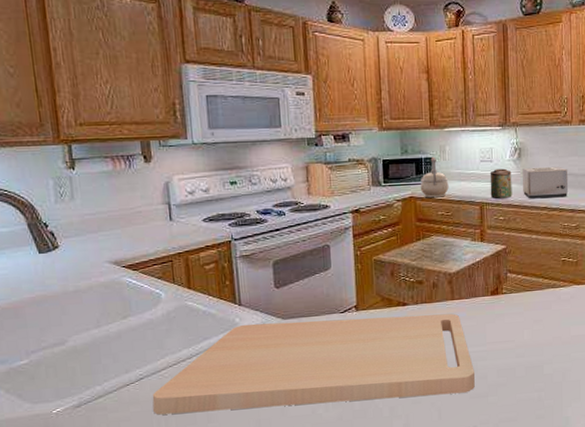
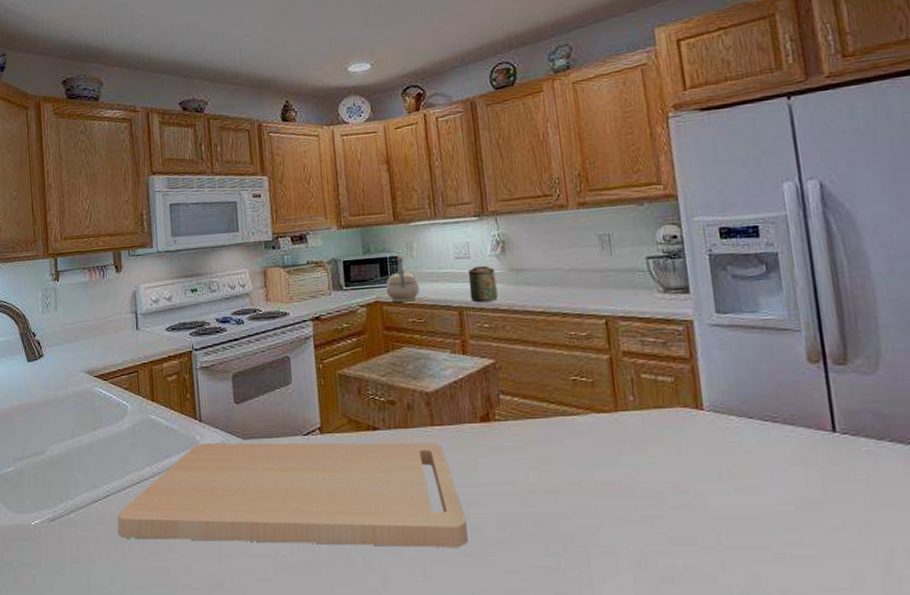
toaster: present [523,166,569,199] -> none [508,260,571,302]

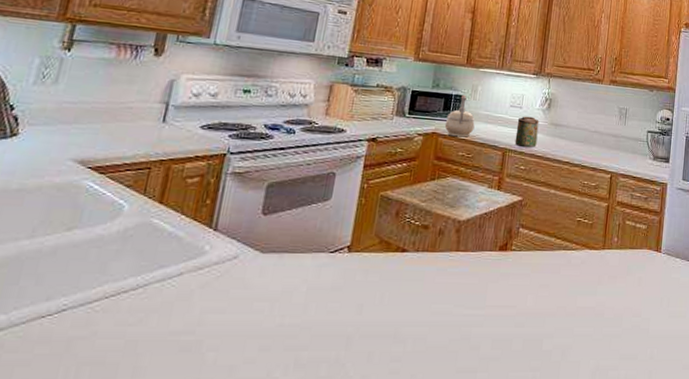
cutting board: present [117,442,468,547] -> none [64,254,467,366]

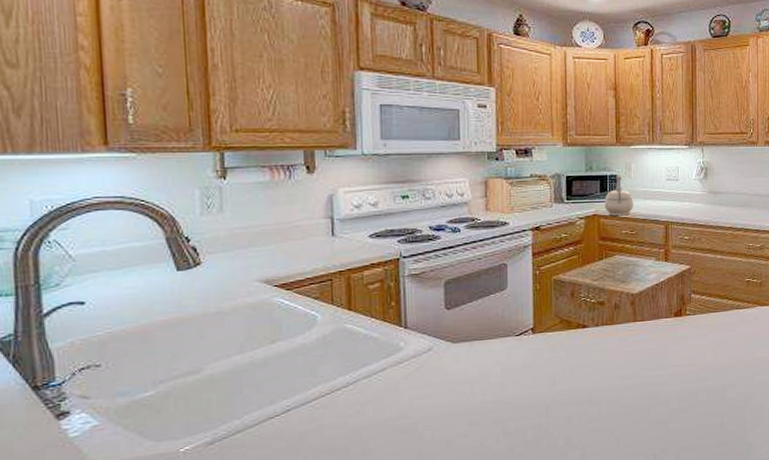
canister: present [515,116,539,148] -> none [675,187,698,219]

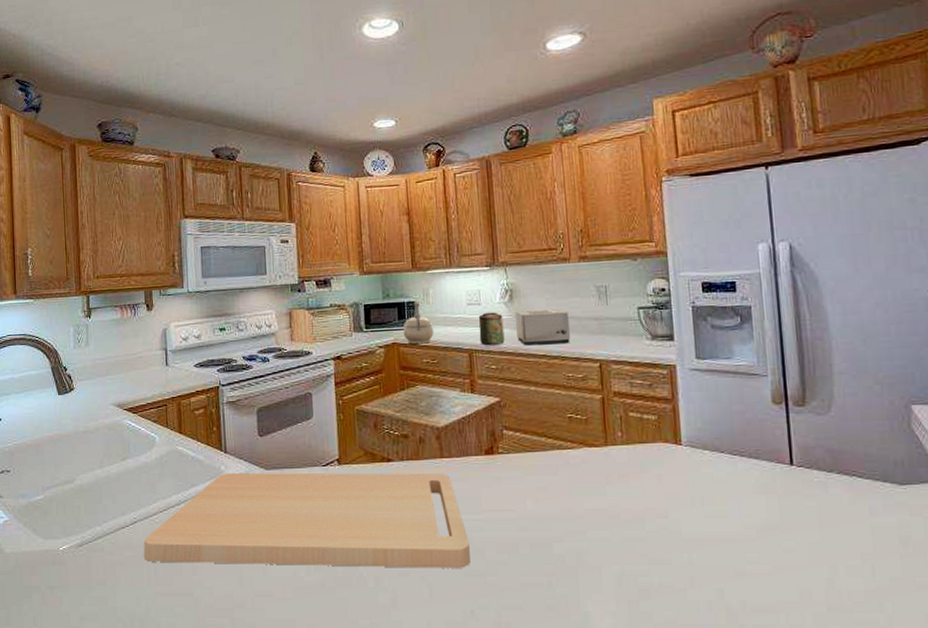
cutting board: none [299,336,656,451] -> present [143,472,471,568]
canister: none [675,187,698,219] -> present [478,312,505,346]
toaster: none [708,186,754,219] -> present [515,308,571,346]

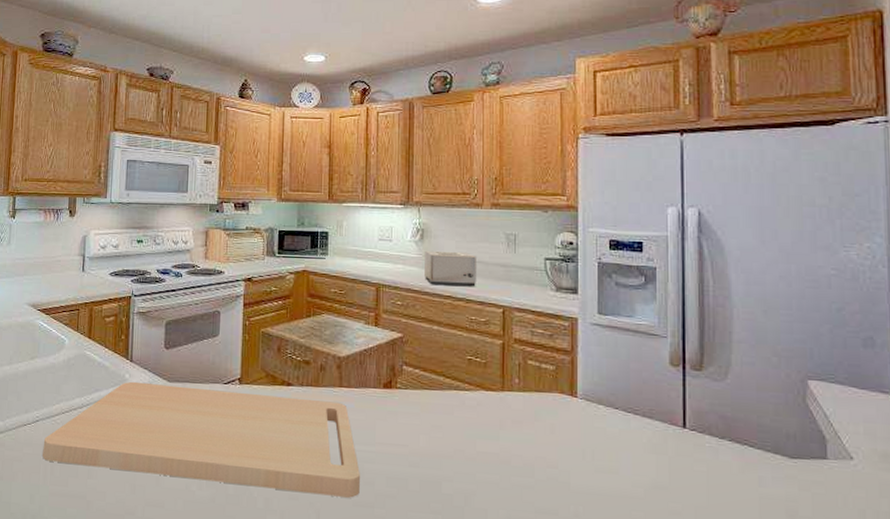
kettle: present [403,300,434,344] -> none [314,231,344,274]
canister: present [478,312,505,346] -> none [388,249,413,283]

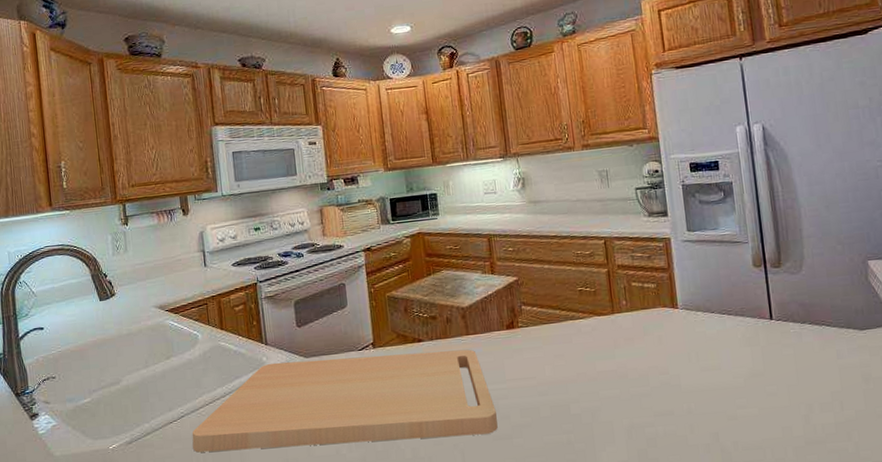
toaster: present [425,250,478,287] -> none [528,193,578,228]

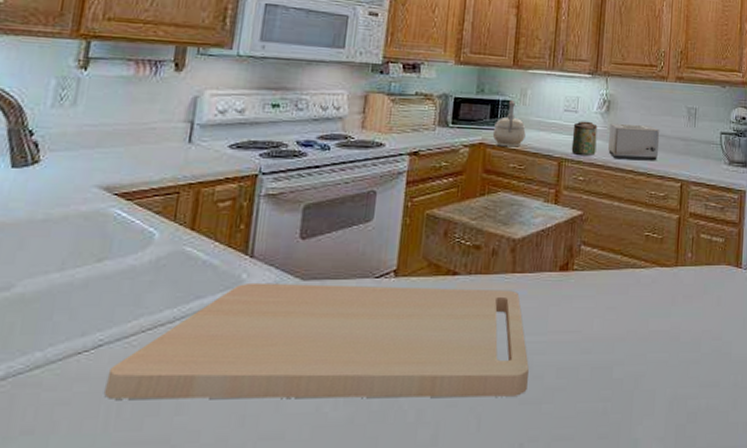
kettle: none [427,192,455,233] -> present [492,99,526,147]
canister: none [494,199,520,230] -> present [571,121,598,157]
toaster: none [528,193,578,228] -> present [608,123,660,161]

